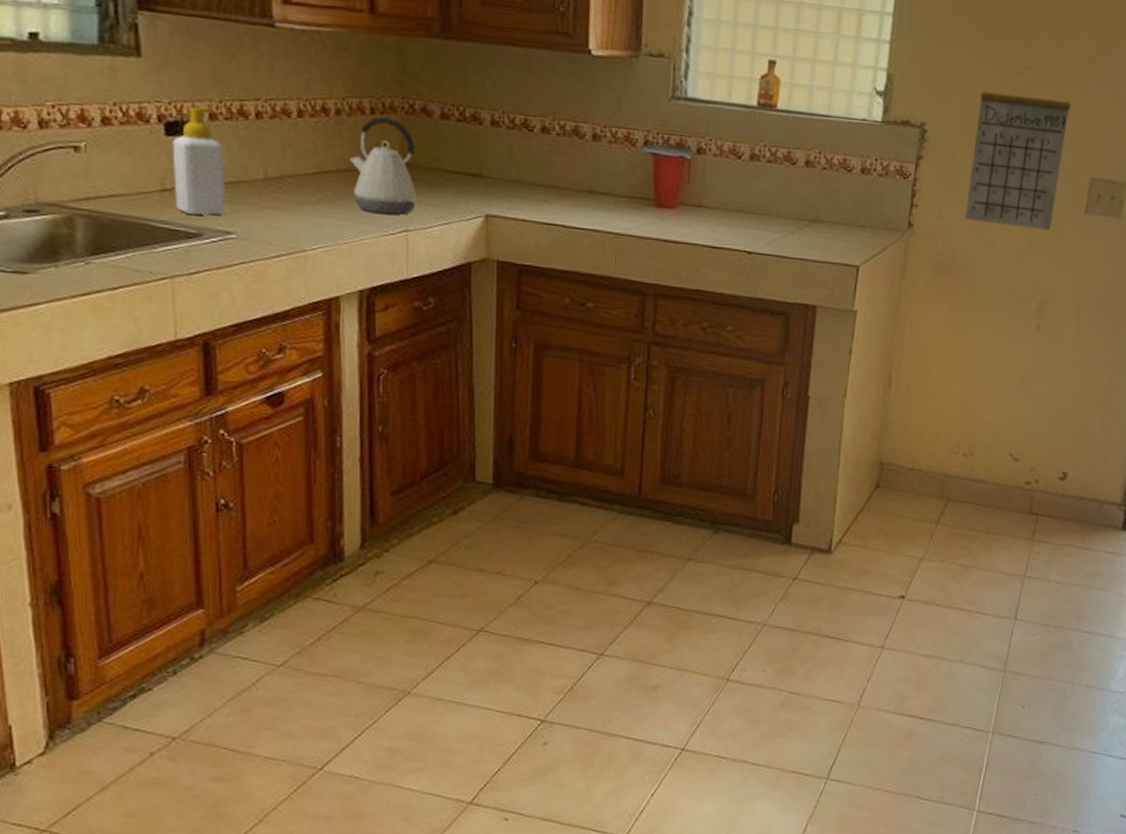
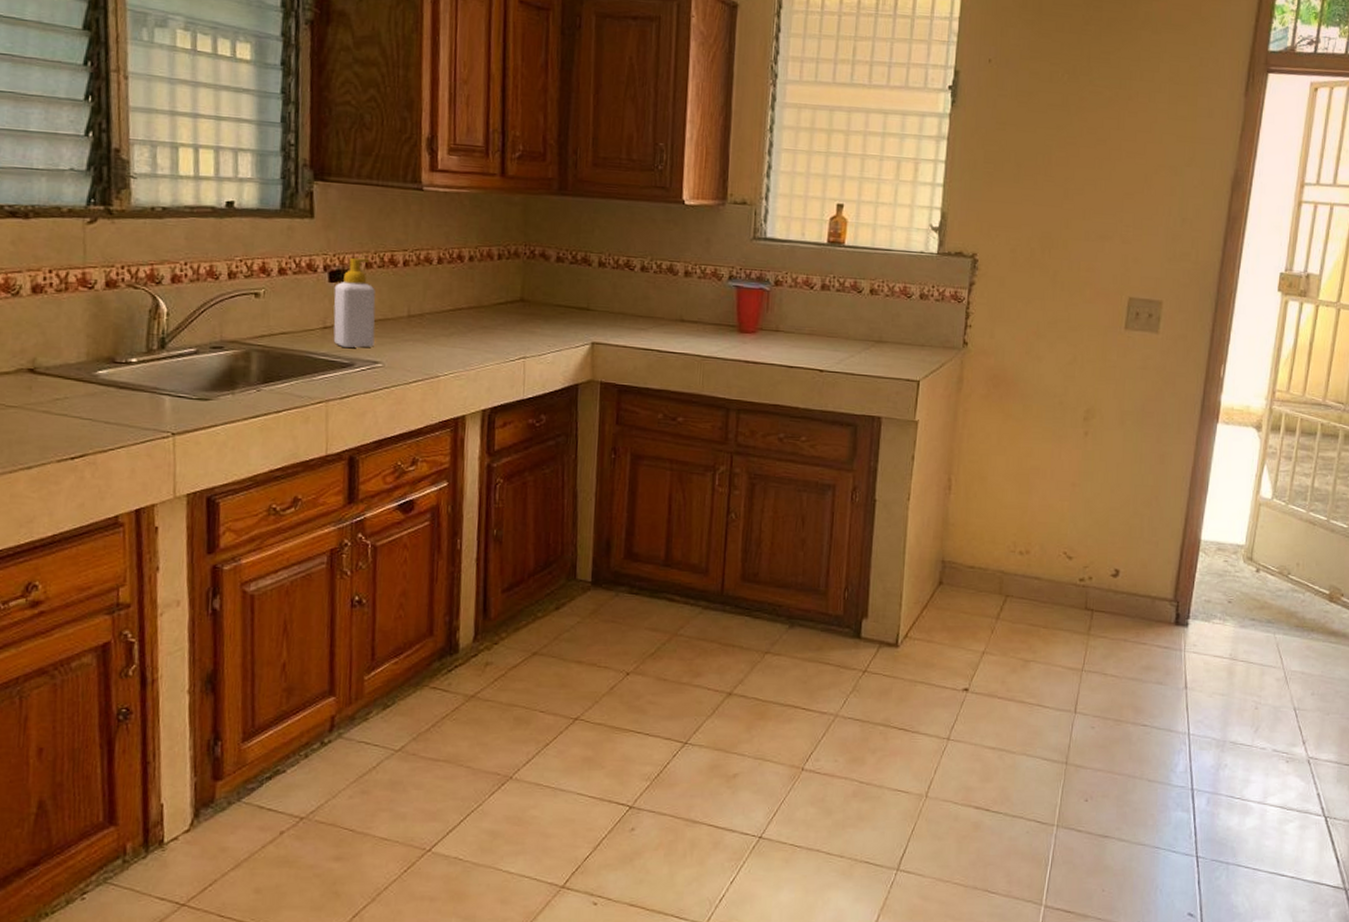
kettle: present [350,116,419,215] -> none [479,261,536,344]
calendar: present [965,67,1071,230] -> none [1014,202,1107,346]

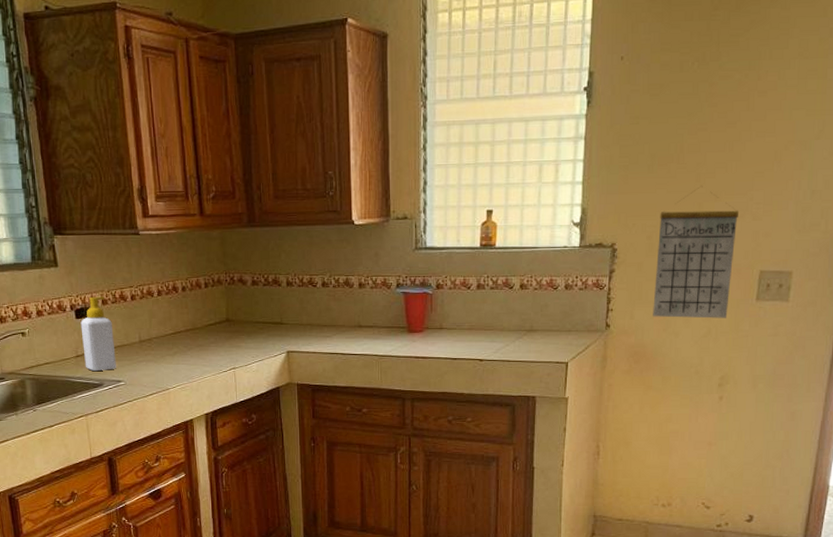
calendar: none [1014,202,1107,346] -> present [653,186,738,319]

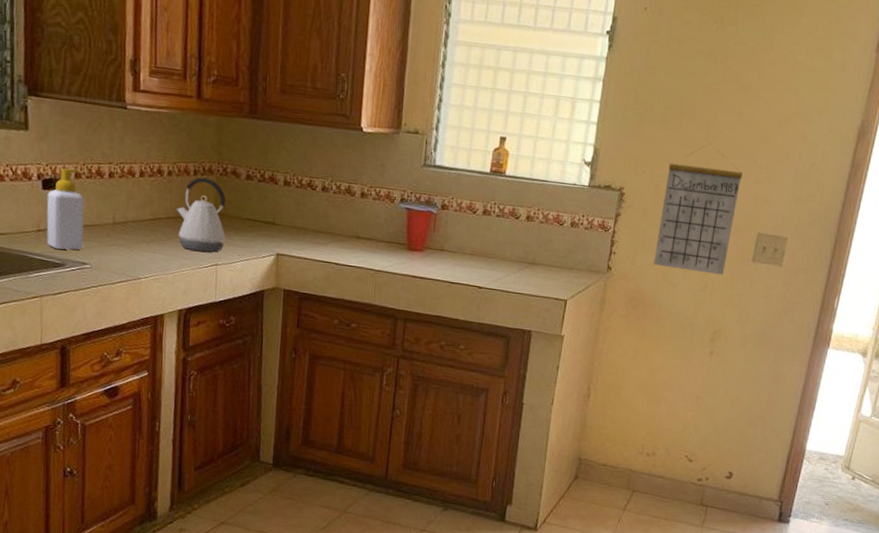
kettle: none [194,288,241,358] -> present [177,177,227,252]

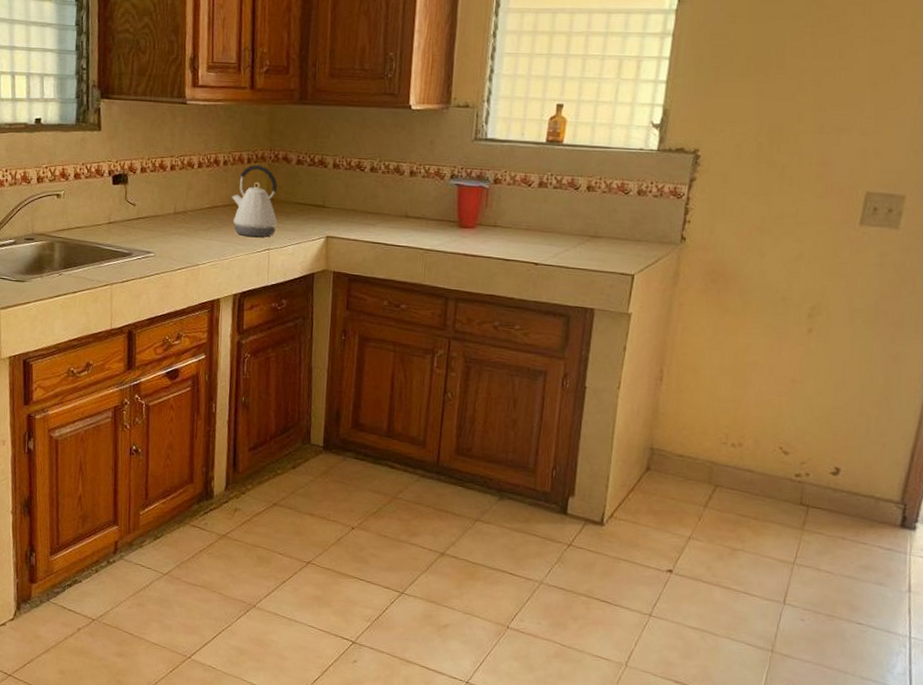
soap bottle: present [46,167,84,250] -> none [116,163,149,240]
calendar: present [653,144,743,275] -> none [736,94,845,242]

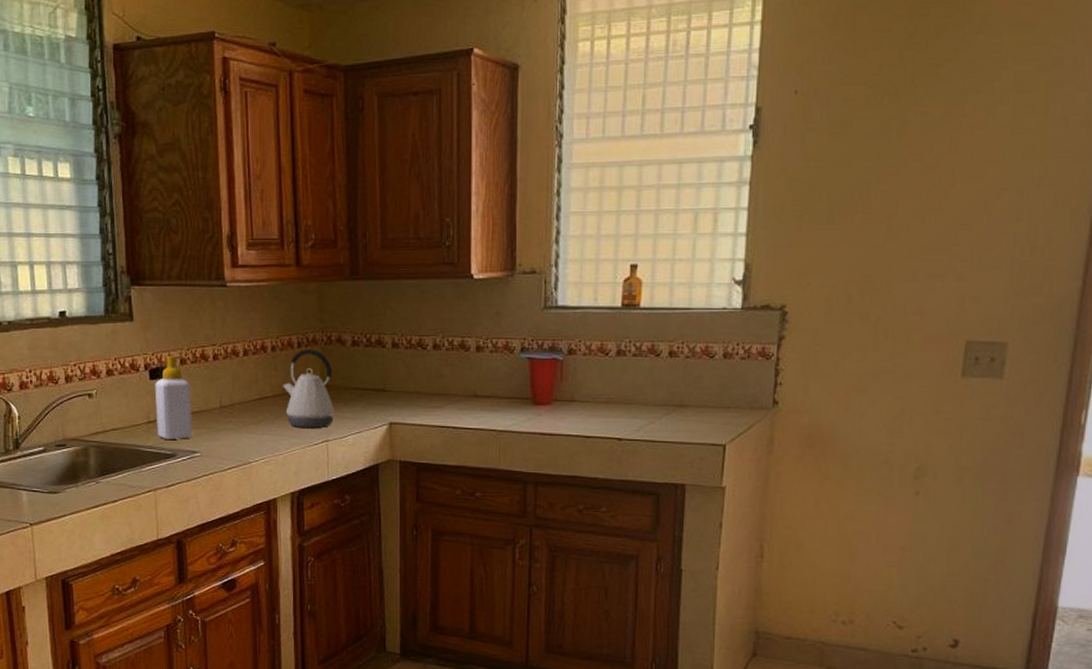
soap bottle: none [116,163,149,240] -> present [155,355,192,439]

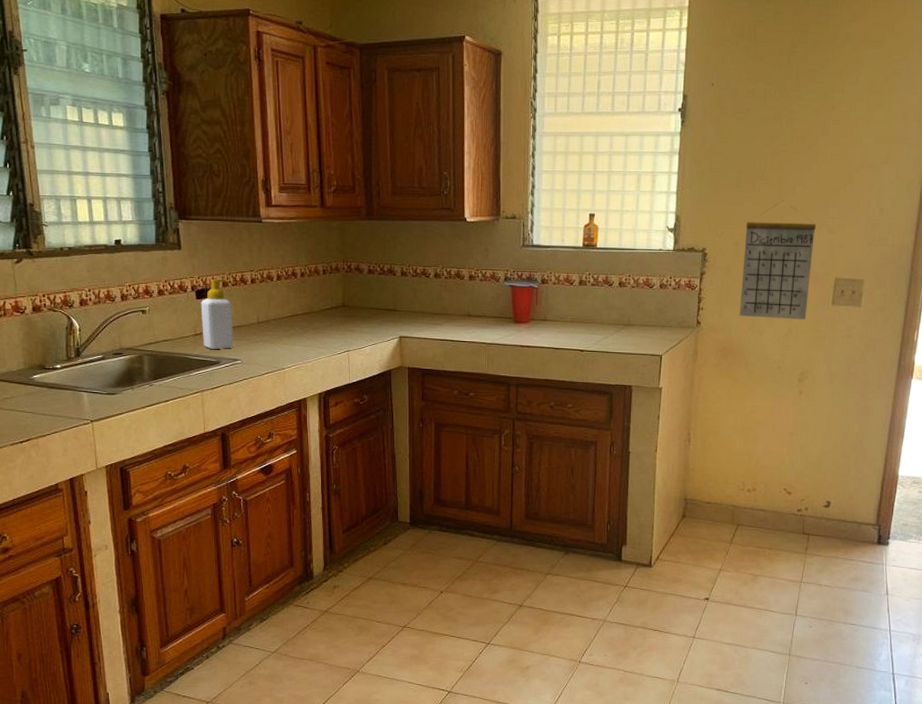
kettle: present [283,349,336,429] -> none [311,275,356,341]
calendar: none [831,240,939,397] -> present [739,201,816,320]

